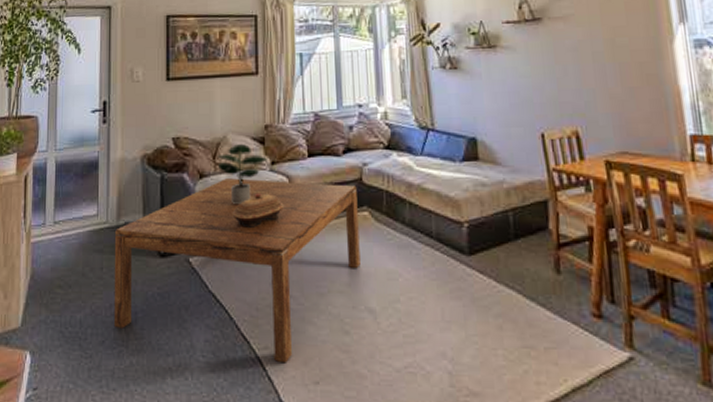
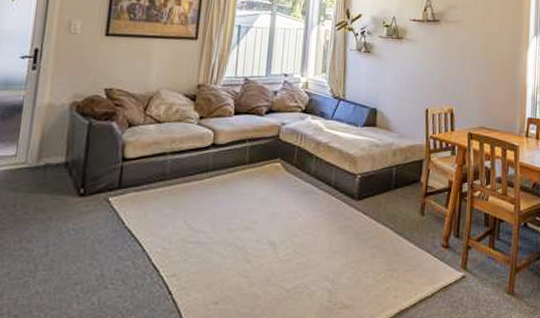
coffee table: present [113,178,361,364] -> none [22,129,274,288]
potted plant: present [217,144,268,205] -> none [148,99,197,153]
decorative box: present [232,193,284,228] -> none [156,143,206,173]

